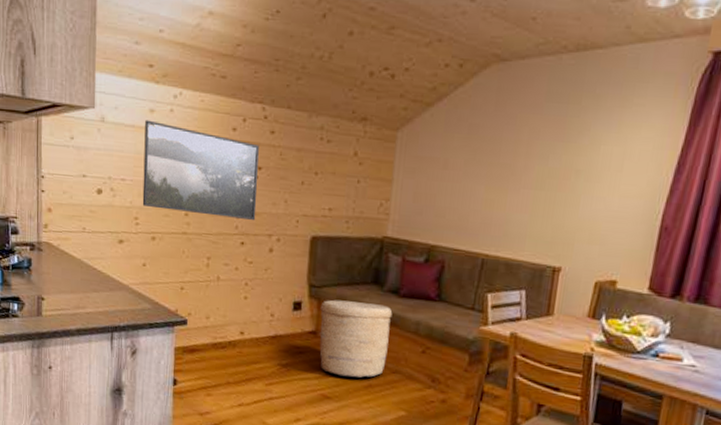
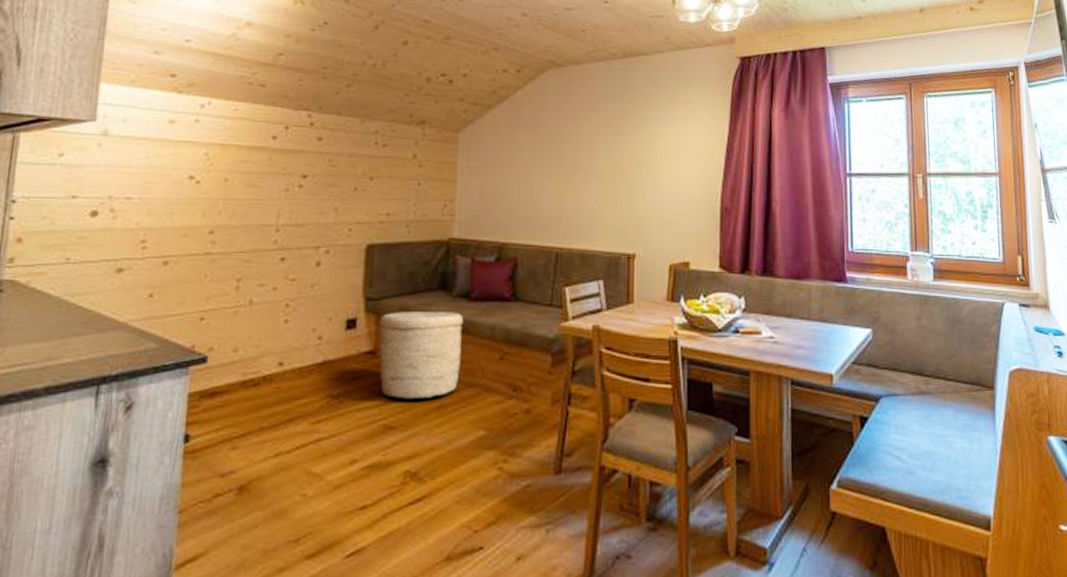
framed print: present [142,120,259,221] -> none [152,131,304,234]

